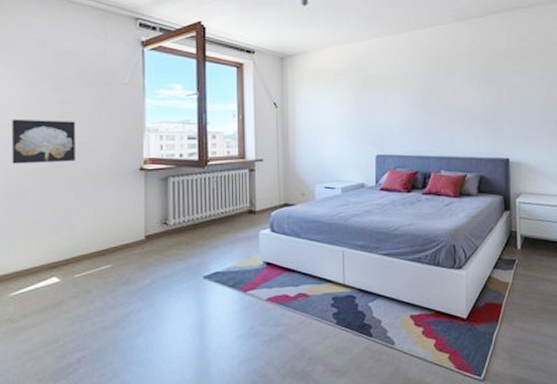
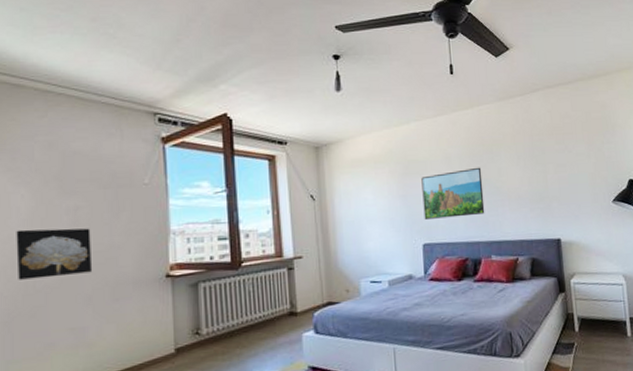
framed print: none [378,85,437,132] -> present [421,167,485,219]

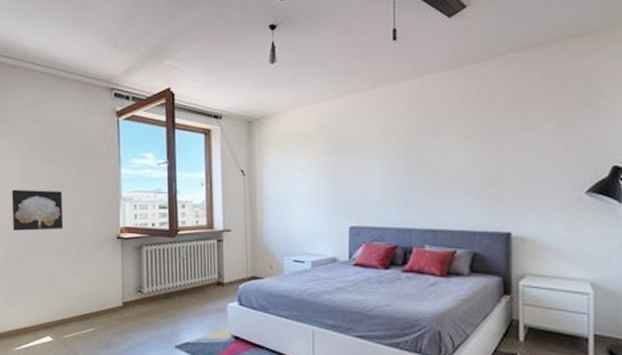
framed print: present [421,167,485,219] -> none [352,146,421,201]

